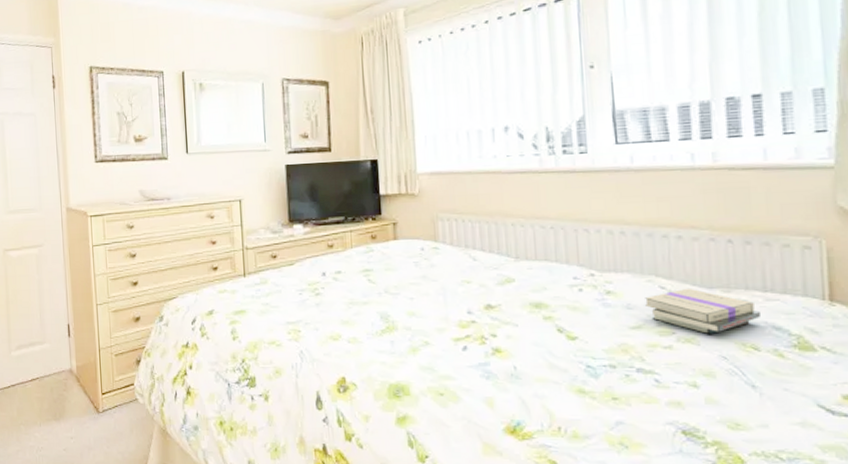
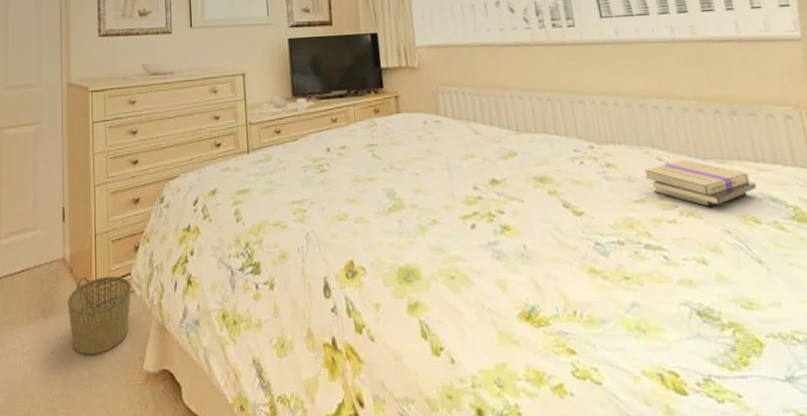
basket: none [76,385,135,454] -> present [67,276,132,356]

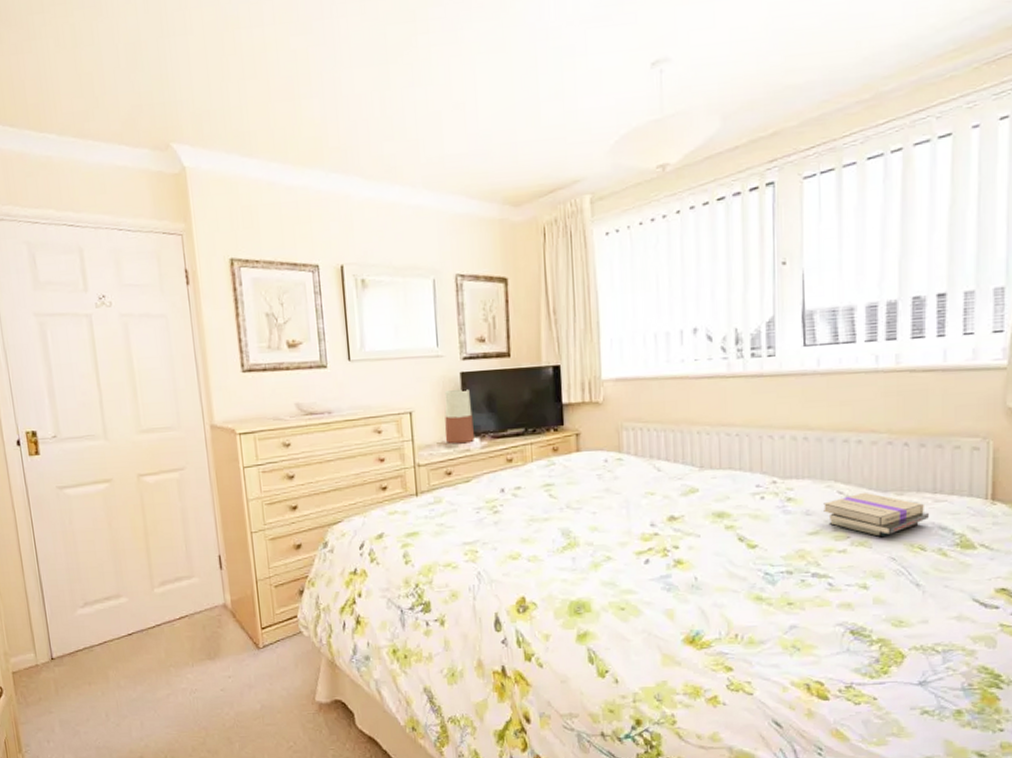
basket: present [67,276,132,356] -> none [232,619,299,691]
vase: none [273,54,301,104] -> present [443,389,474,444]

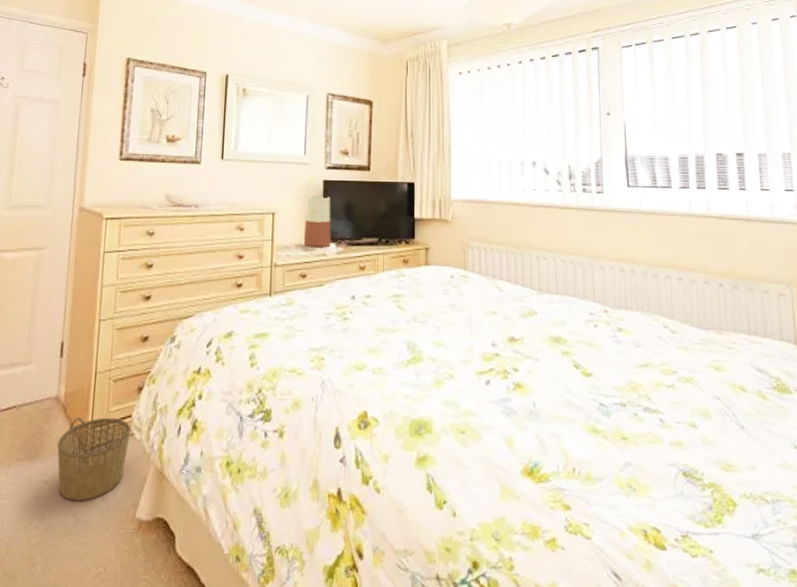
basket: none [232,619,299,691] -> present [57,417,131,502]
books: present [824,492,929,538] -> none [651,328,746,375]

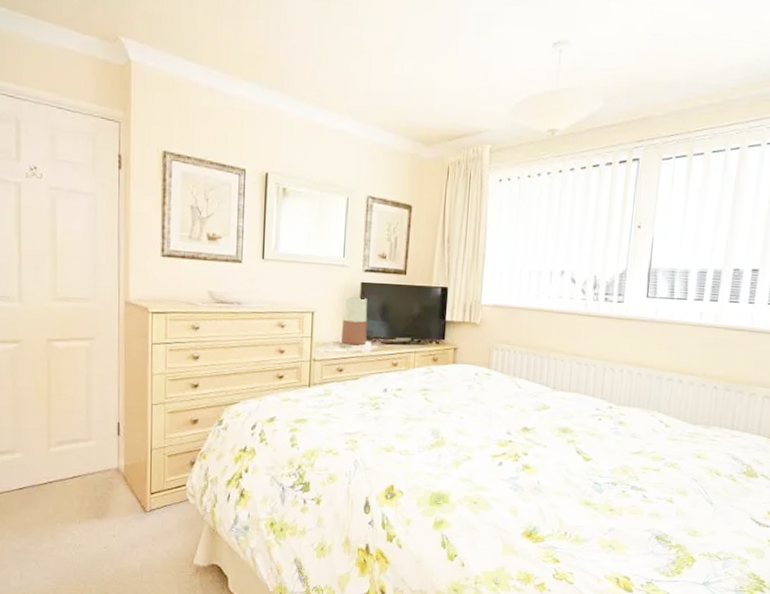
basket: present [57,417,131,502] -> none [121,485,186,551]

